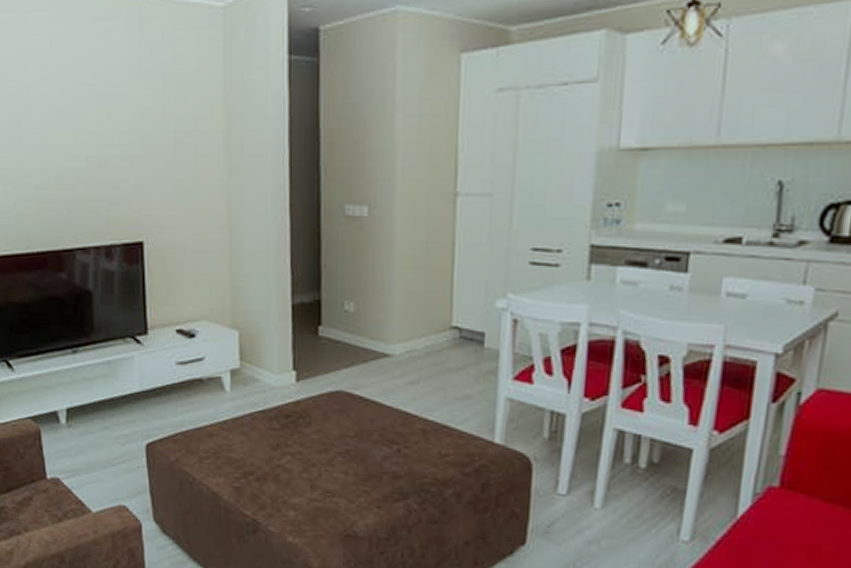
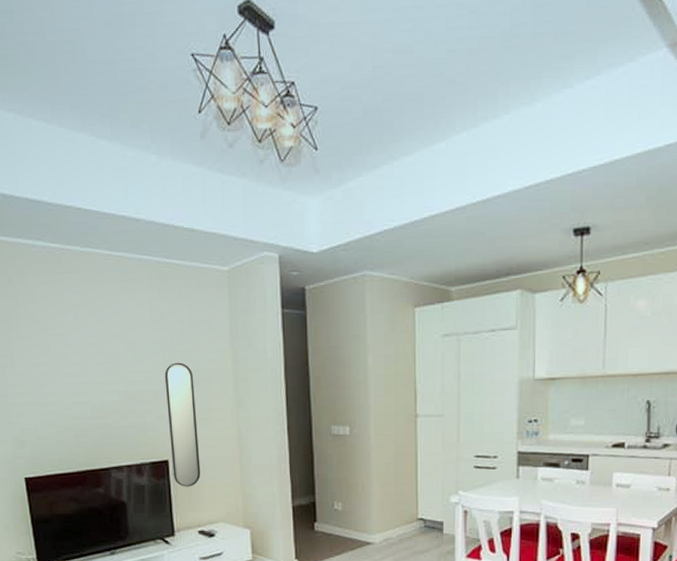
home mirror: none [142,122,181,276] -> present [164,362,201,487]

